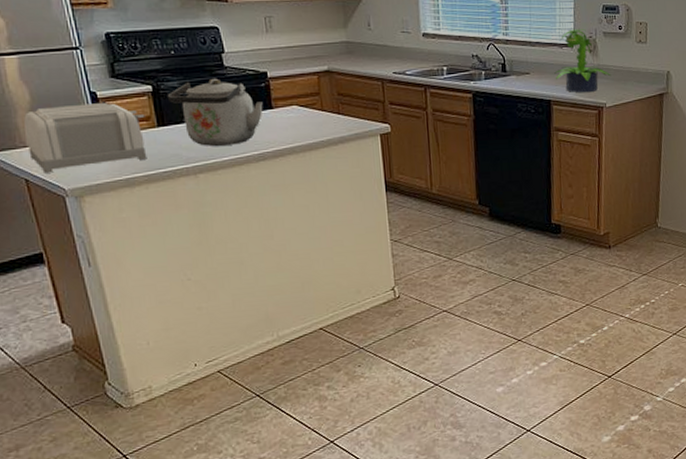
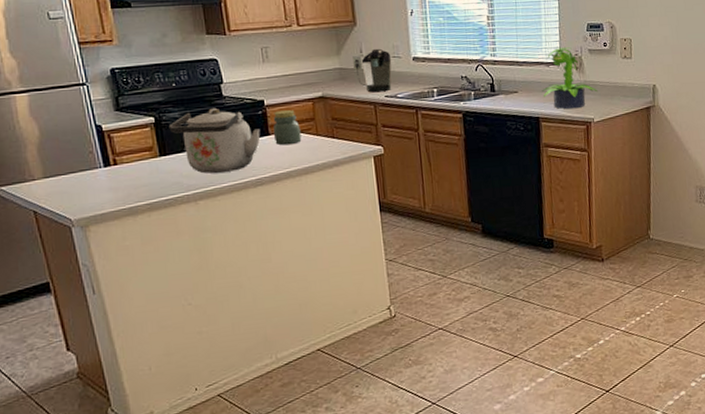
toaster: present [23,102,147,173] -> none [32,134,150,205]
jar: none [276,83,306,120] -> present [272,110,302,146]
coffee maker: none [360,22,401,68] -> present [353,48,392,92]

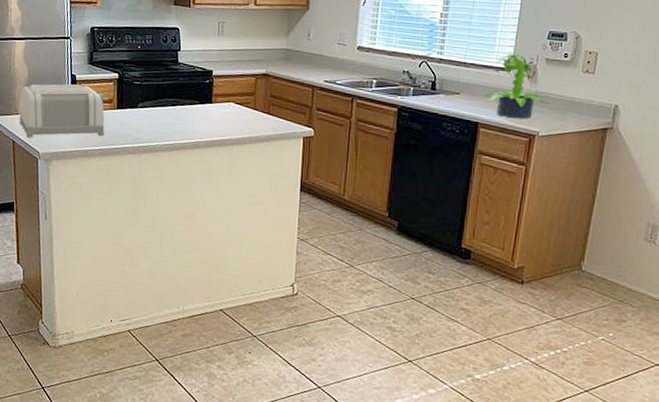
toaster: none [32,134,150,205] -> present [18,83,109,138]
kettle: present [168,107,261,174] -> none [128,72,205,132]
jar: present [272,110,302,146] -> none [215,82,241,115]
coffee maker: present [353,48,392,92] -> none [299,34,337,77]

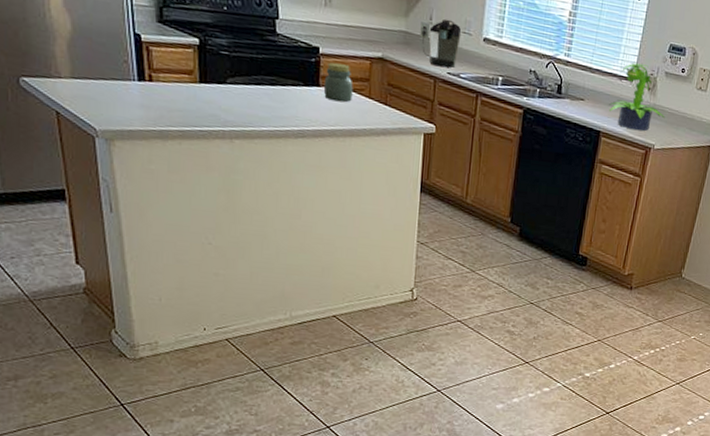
toaster: present [18,83,109,138] -> none [60,40,188,115]
jar: none [215,82,241,115] -> present [323,62,353,103]
coffee maker: none [299,34,337,77] -> present [420,18,462,68]

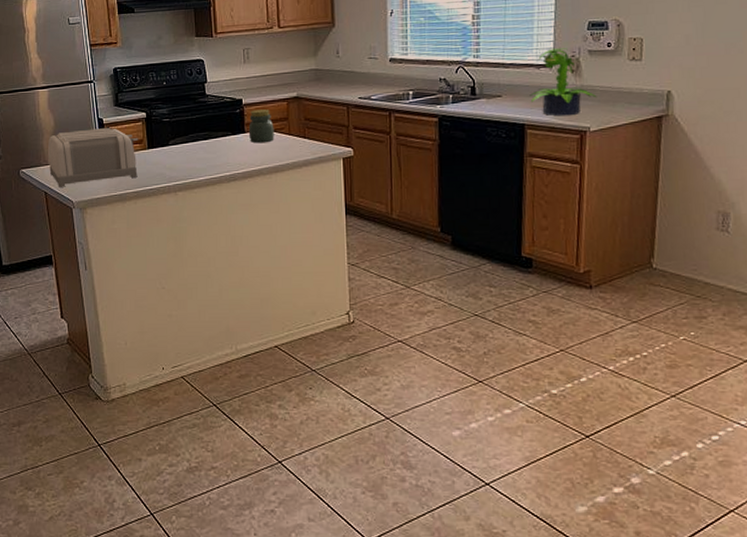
toaster: none [60,40,188,115] -> present [47,127,139,187]
coffee maker: present [420,18,462,68] -> none [329,49,368,94]

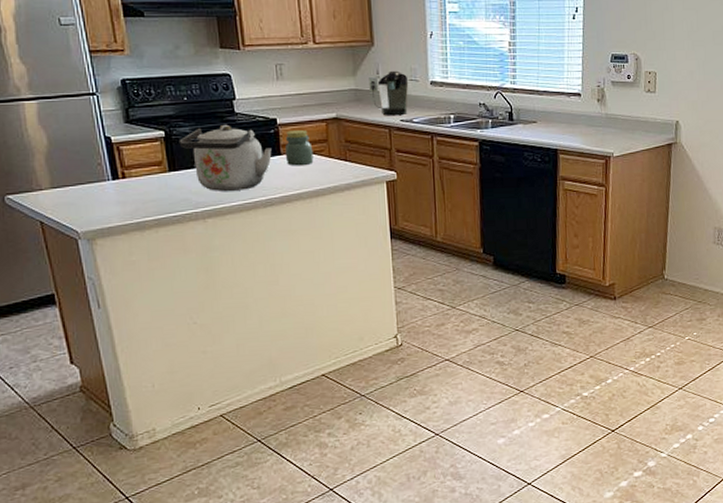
toaster: present [47,127,139,187] -> none [40,146,158,216]
kettle: none [157,105,237,167] -> present [179,124,272,191]
coffee maker: none [329,49,368,94] -> present [369,70,409,116]
potted plant: present [530,47,597,116] -> none [561,77,619,141]

